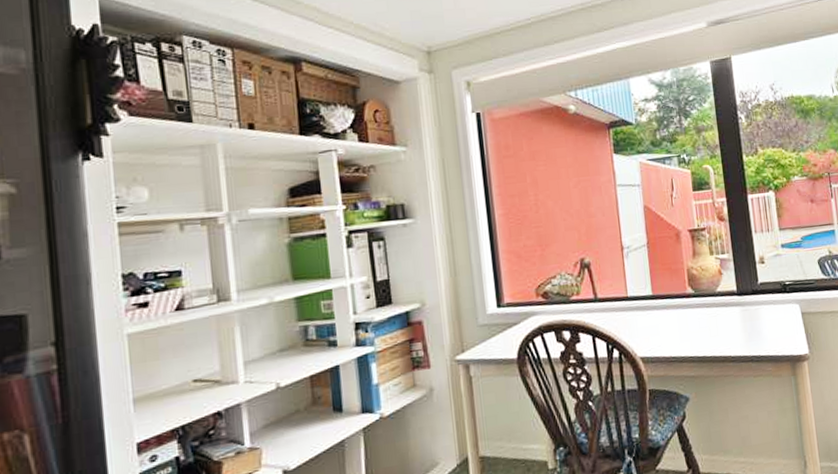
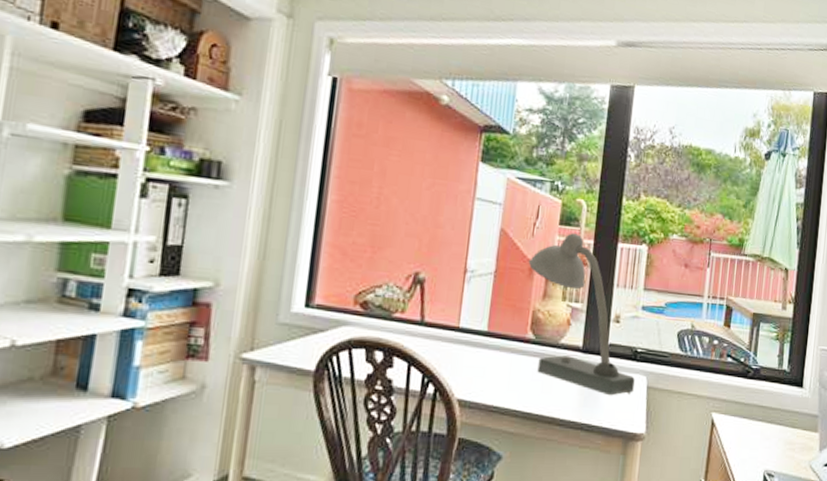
desk lamp: none [673,195,790,328] -> present [528,233,635,396]

